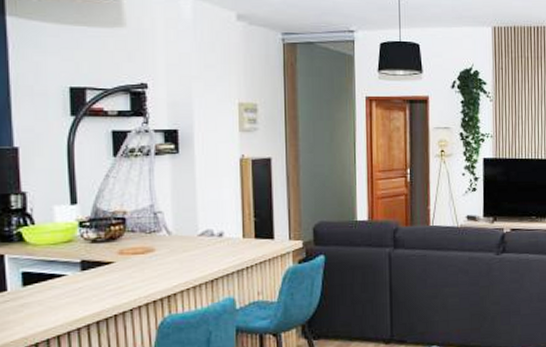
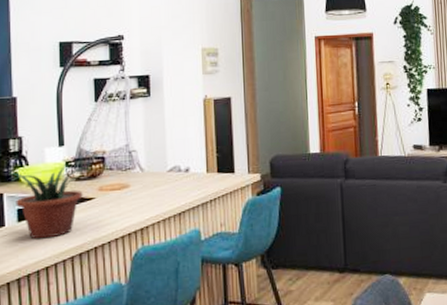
potted plant: none [12,228,109,306] -> present [10,167,91,239]

